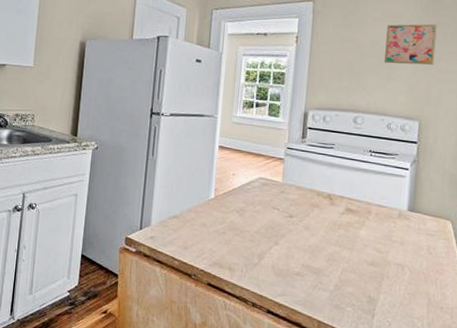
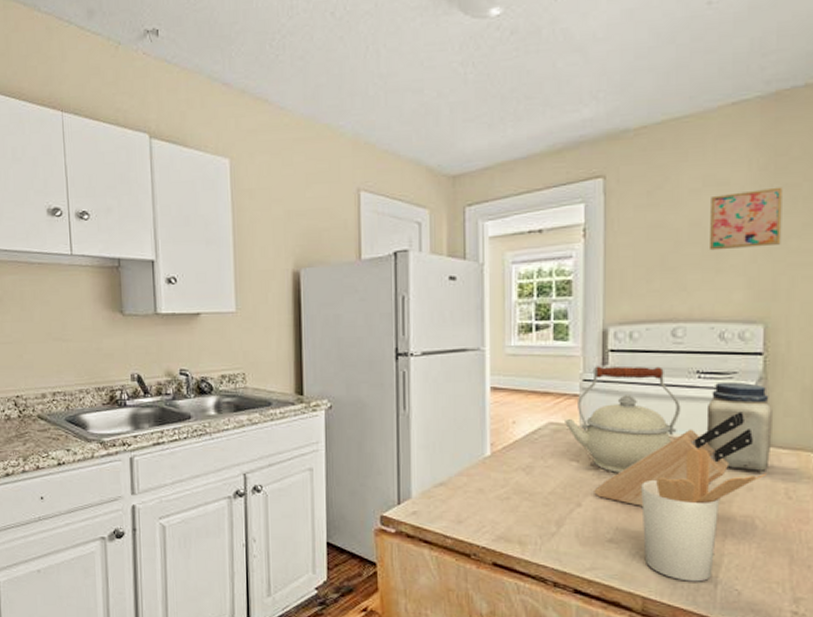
kettle: none [271,138,356,222] -> present [565,366,681,473]
knife block: none [288,184,408,249] -> present [594,411,754,506]
utensil holder: none [322,208,416,313] -> present [641,449,768,582]
jar: none [373,160,422,231] -> present [706,381,773,471]

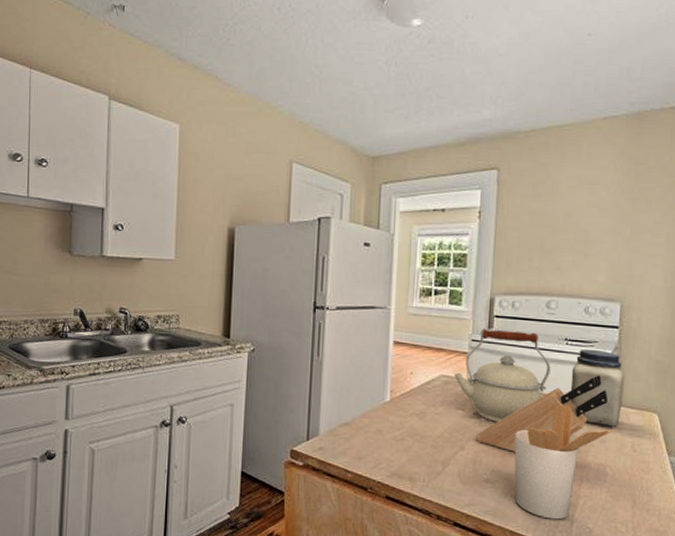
wall art: present [710,187,782,251] -> none [581,190,640,238]

